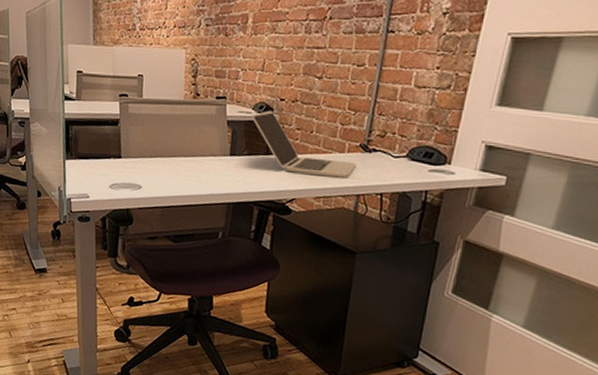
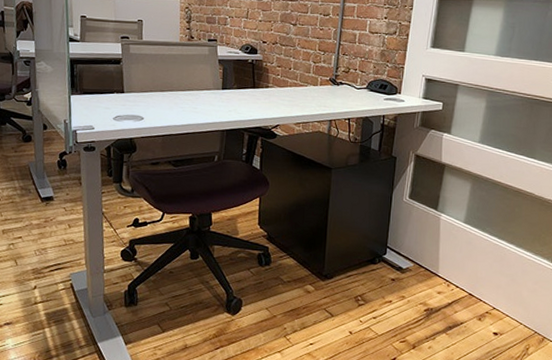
laptop: present [252,110,356,178] -> none [240,51,327,107]

